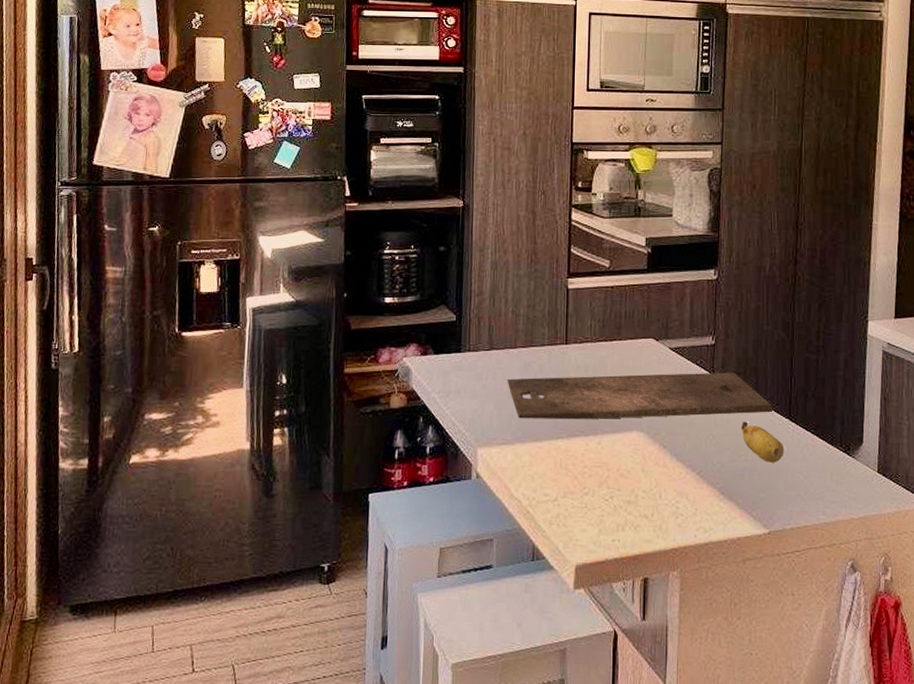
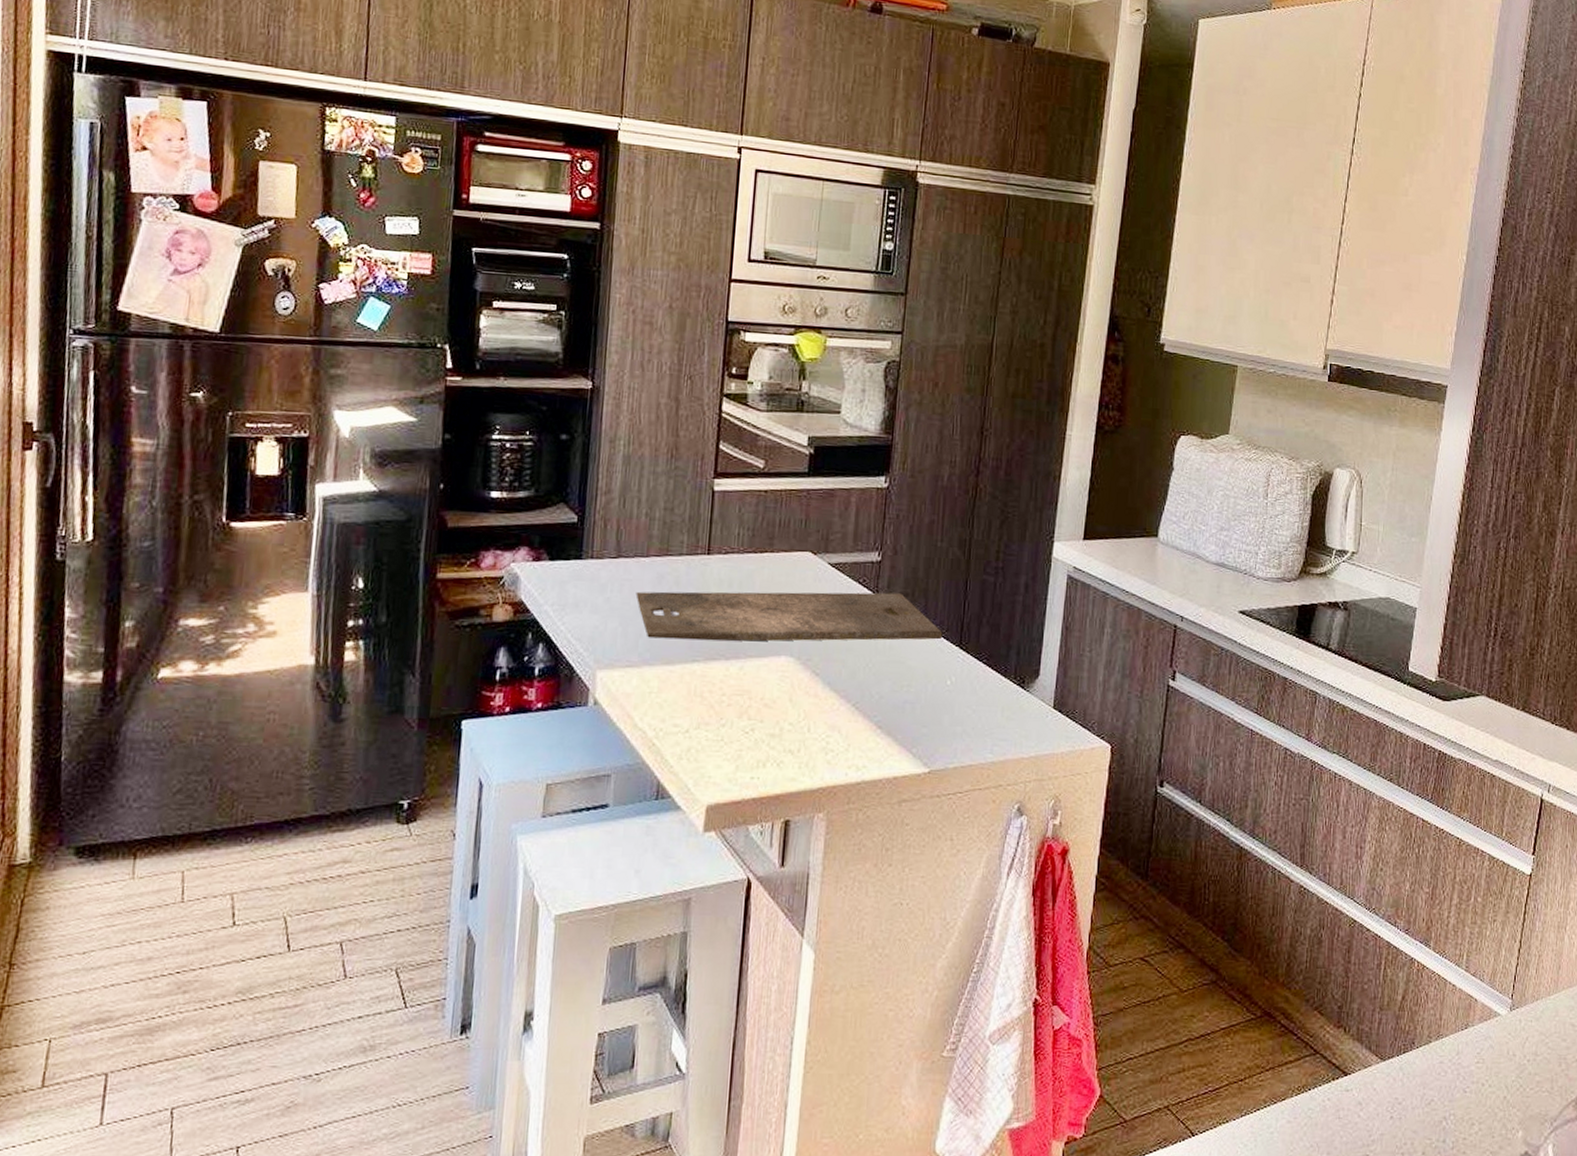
banana: present [741,421,784,463] -> none [905,648,952,695]

